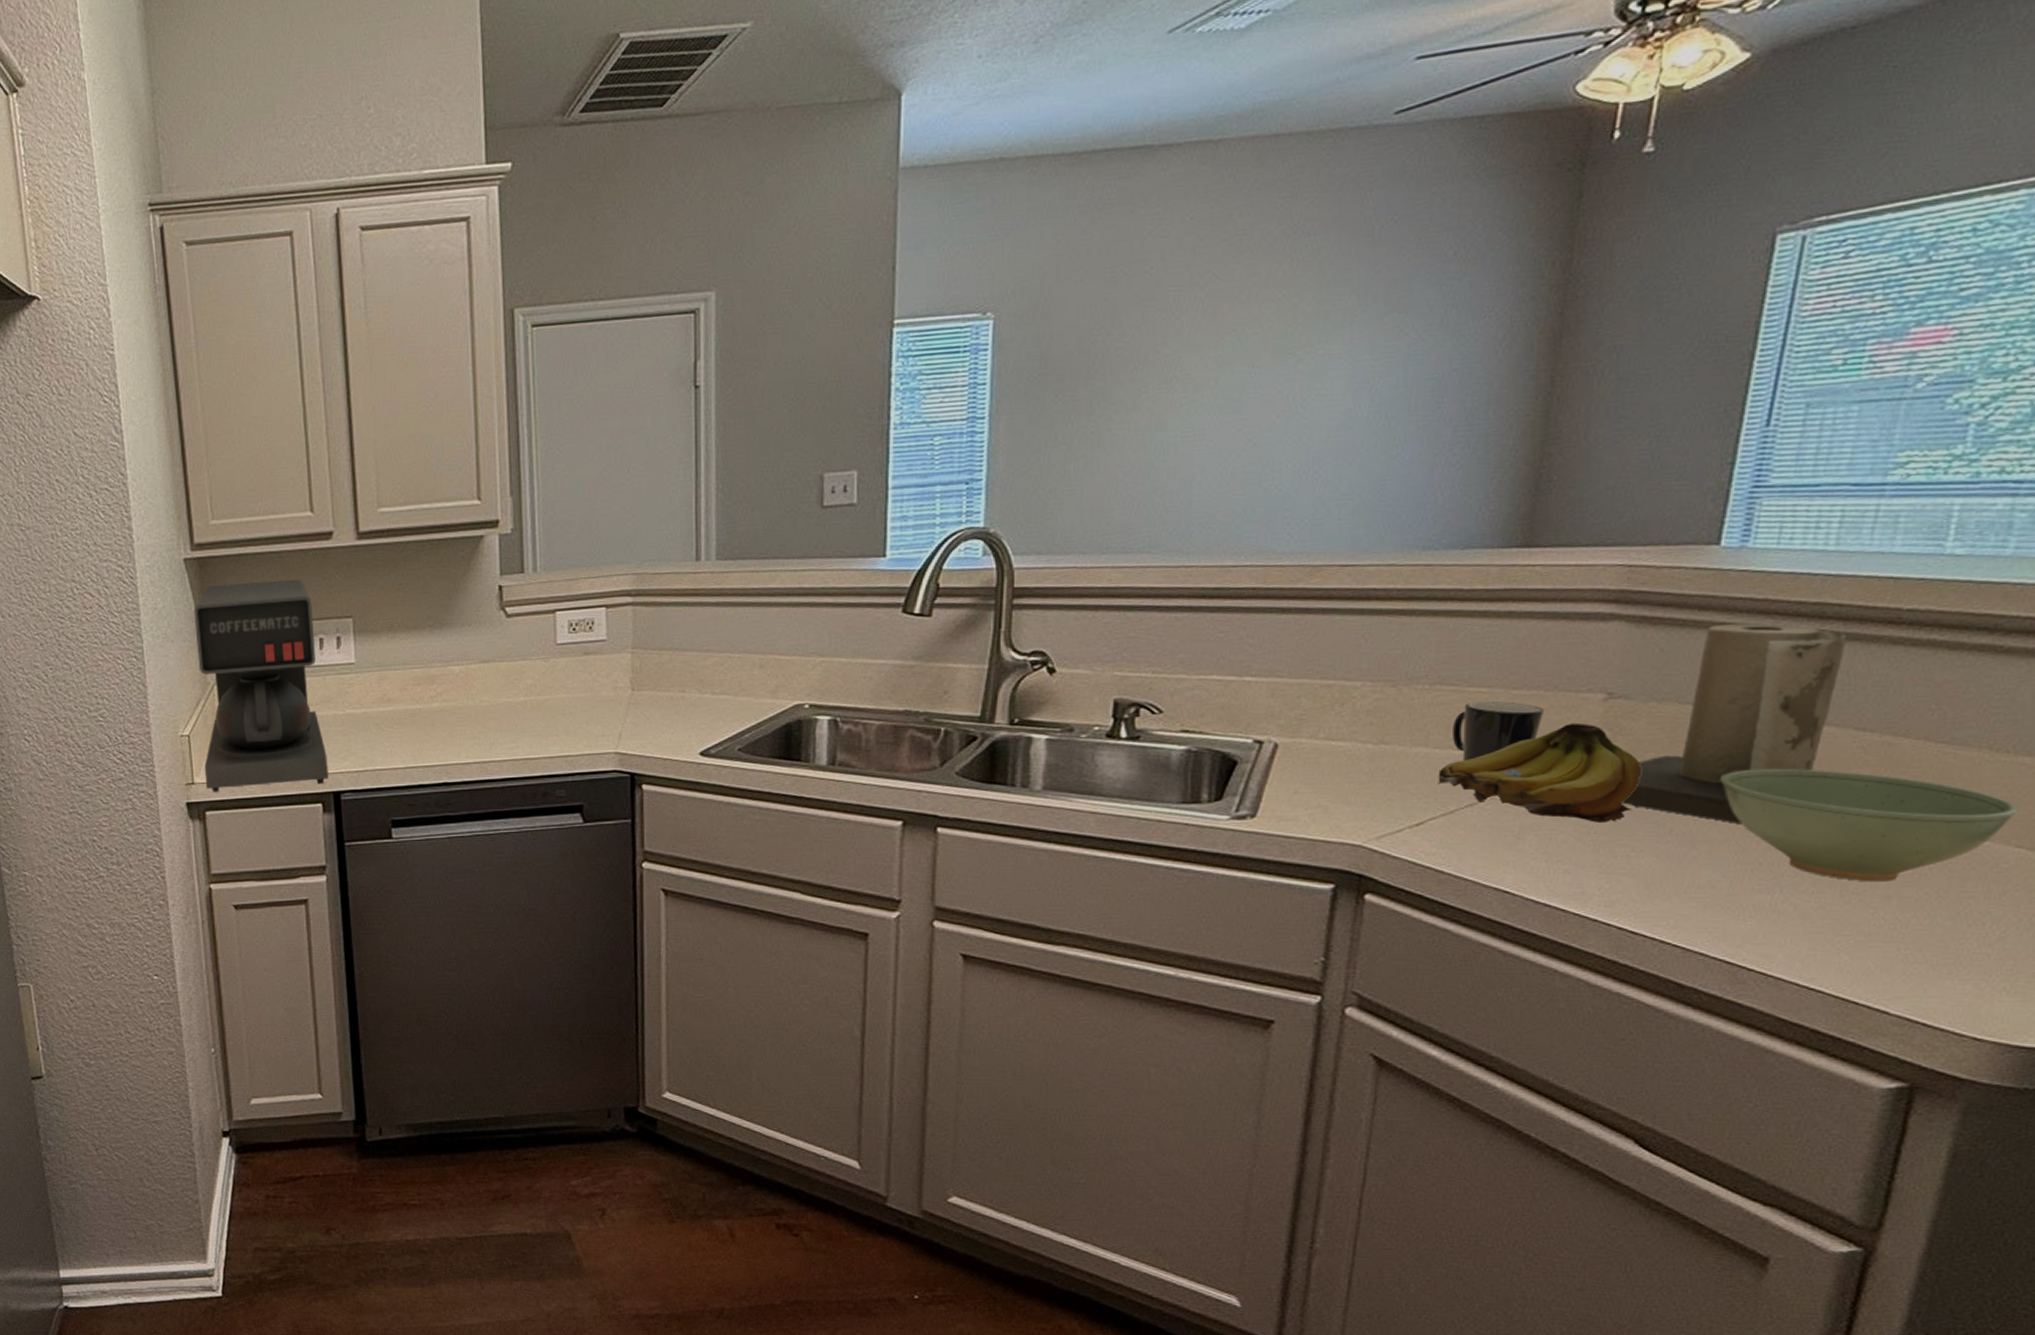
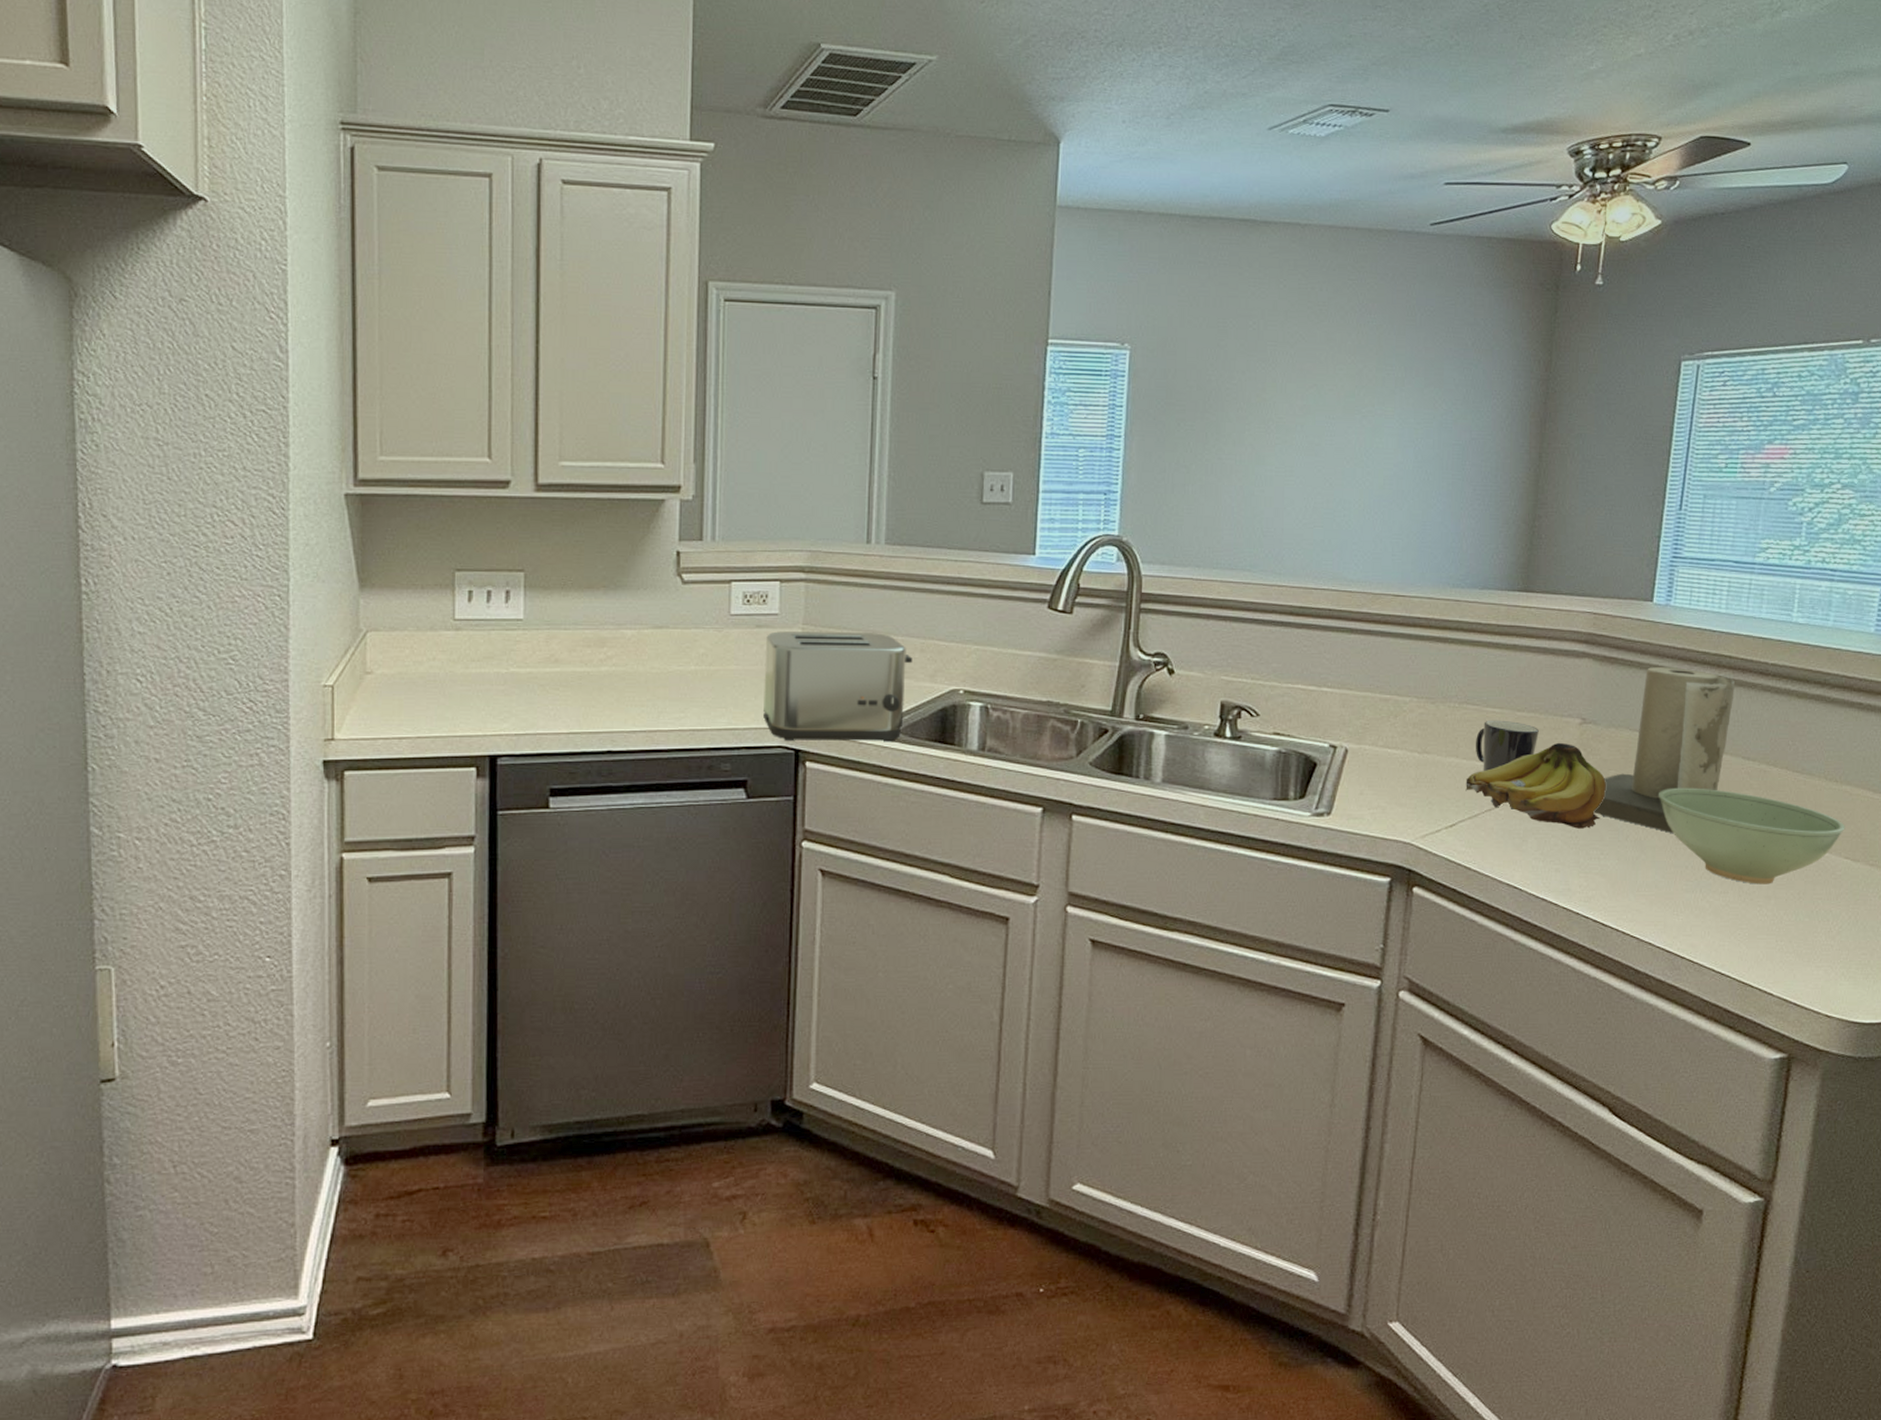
coffee maker: present [194,579,329,792] -> none [347,525,486,750]
toaster: none [594,651,751,764] -> present [763,631,913,741]

